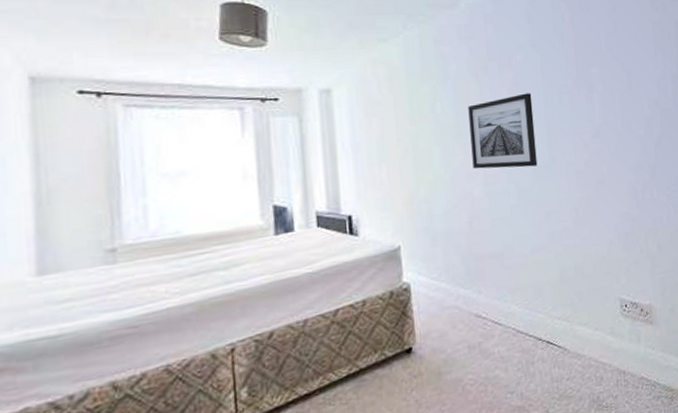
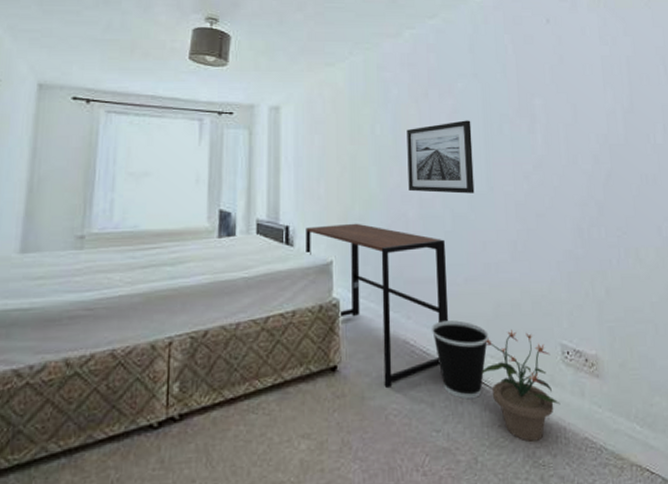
desk: none [370,205,518,362] -> present [306,223,449,389]
wastebasket: none [501,289,556,361] -> present [431,320,489,400]
potted plant: none [550,291,620,389] -> present [481,330,561,442]

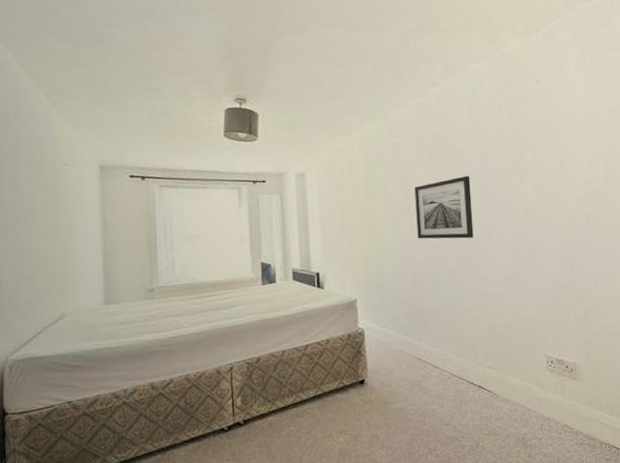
desk: present [306,223,449,389] -> none [333,267,454,395]
wastebasket: present [431,320,489,400] -> none [439,341,487,401]
potted plant: present [481,330,561,442] -> none [481,346,545,430]

